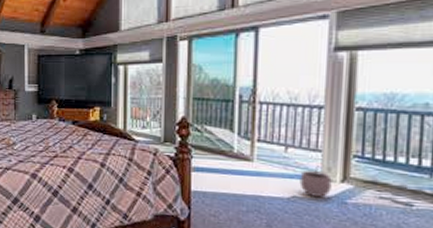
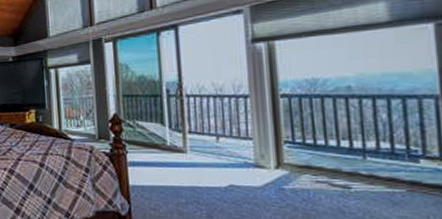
plant pot: present [299,166,332,198] -> none [234,153,267,186]

